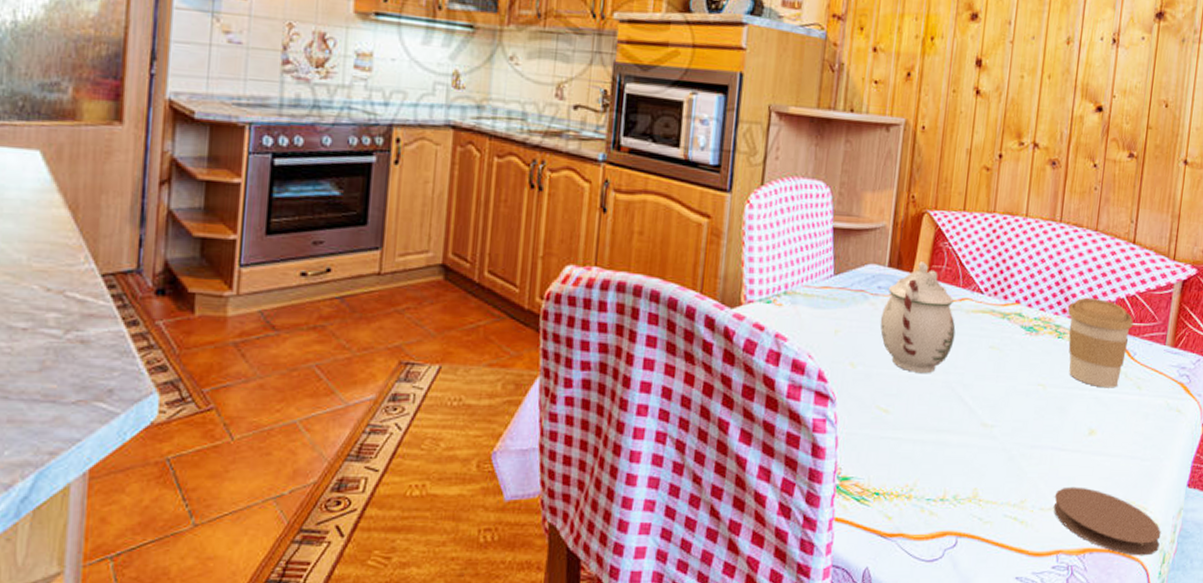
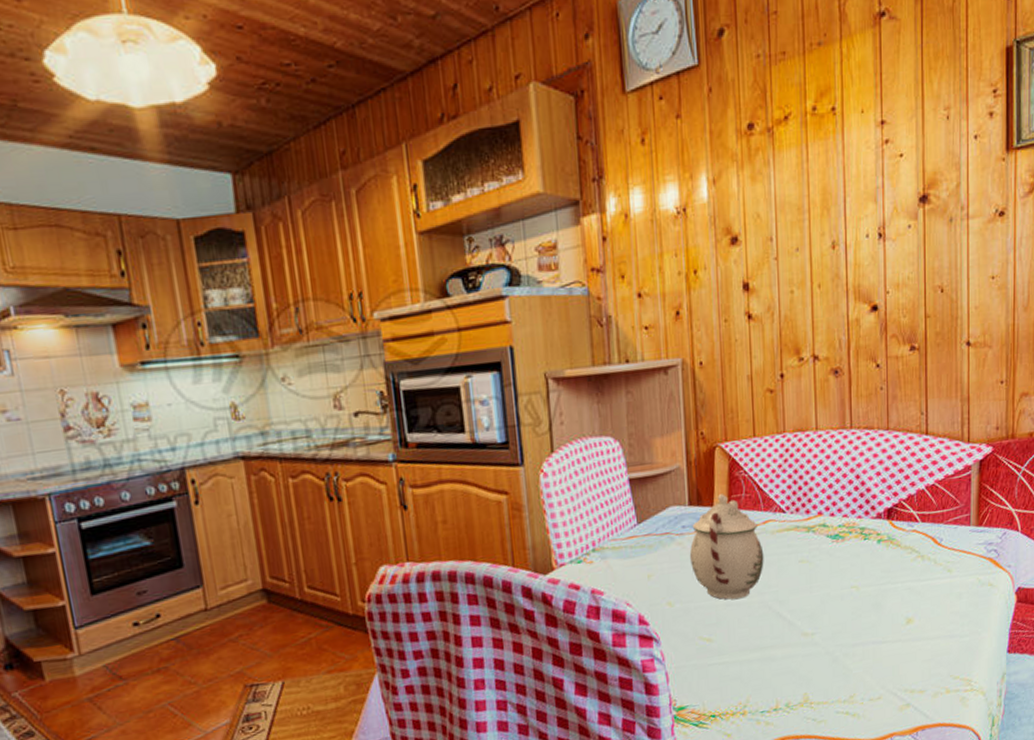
coaster: present [1053,486,1161,556] -> none [881,672,987,725]
coffee cup: present [1067,298,1134,388] -> none [869,494,936,578]

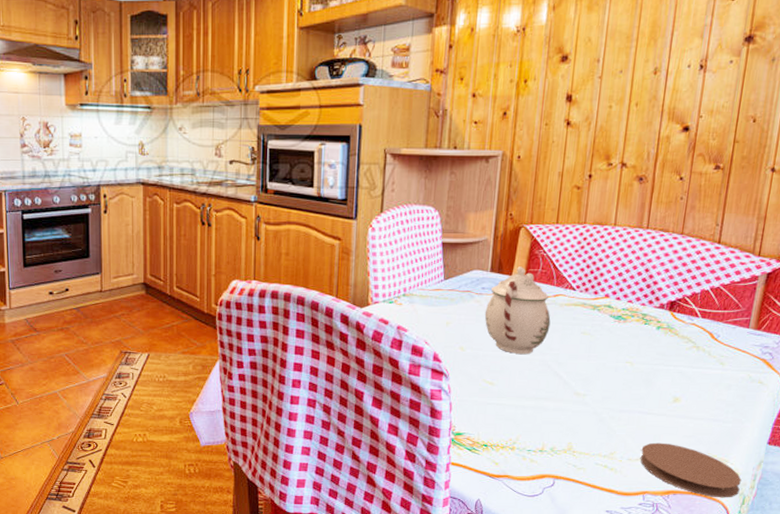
coaster: none [881,672,987,725] -> present [640,442,742,498]

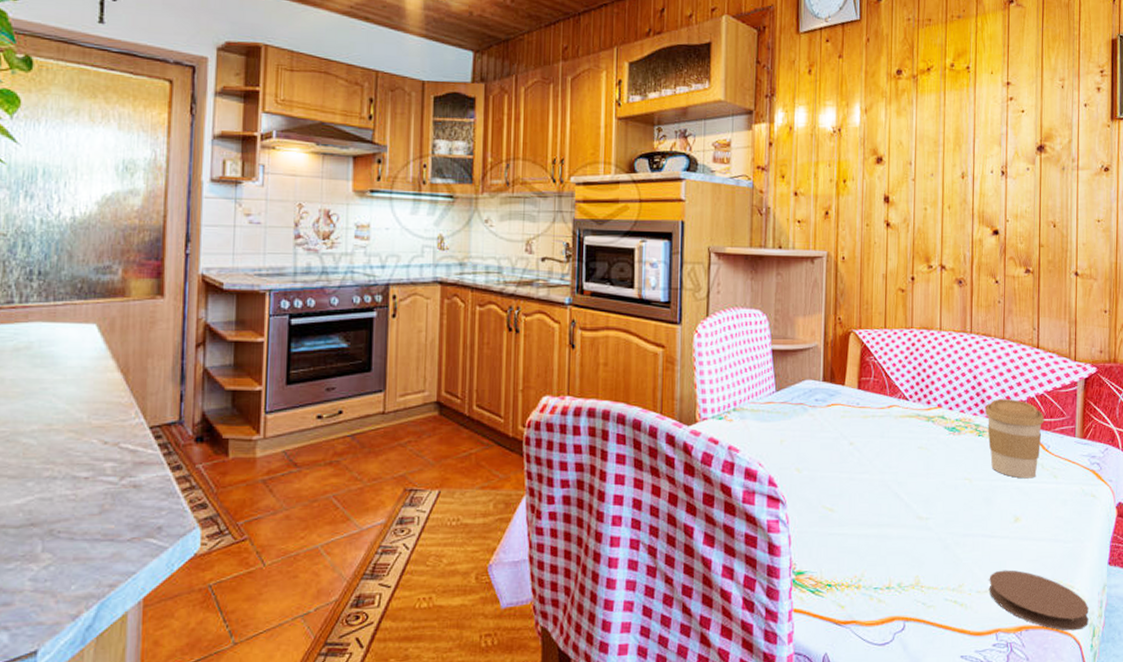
teapot: present [484,266,551,355] -> none [819,375,887,475]
coffee cup: none [653,291,718,364] -> present [984,399,1045,479]

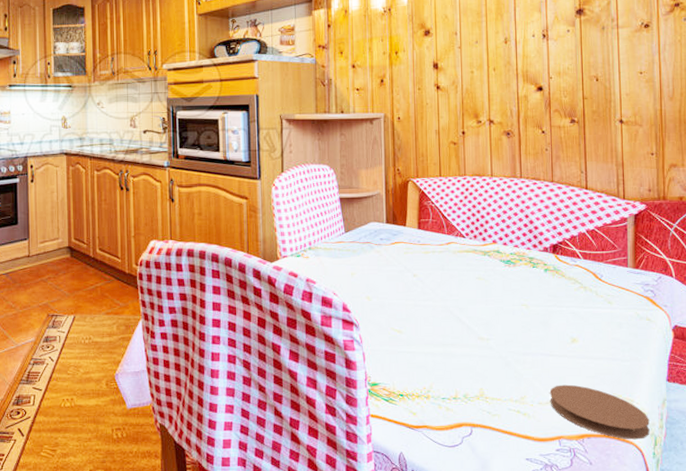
coffee cup: present [984,399,1045,479] -> none [537,235,596,305]

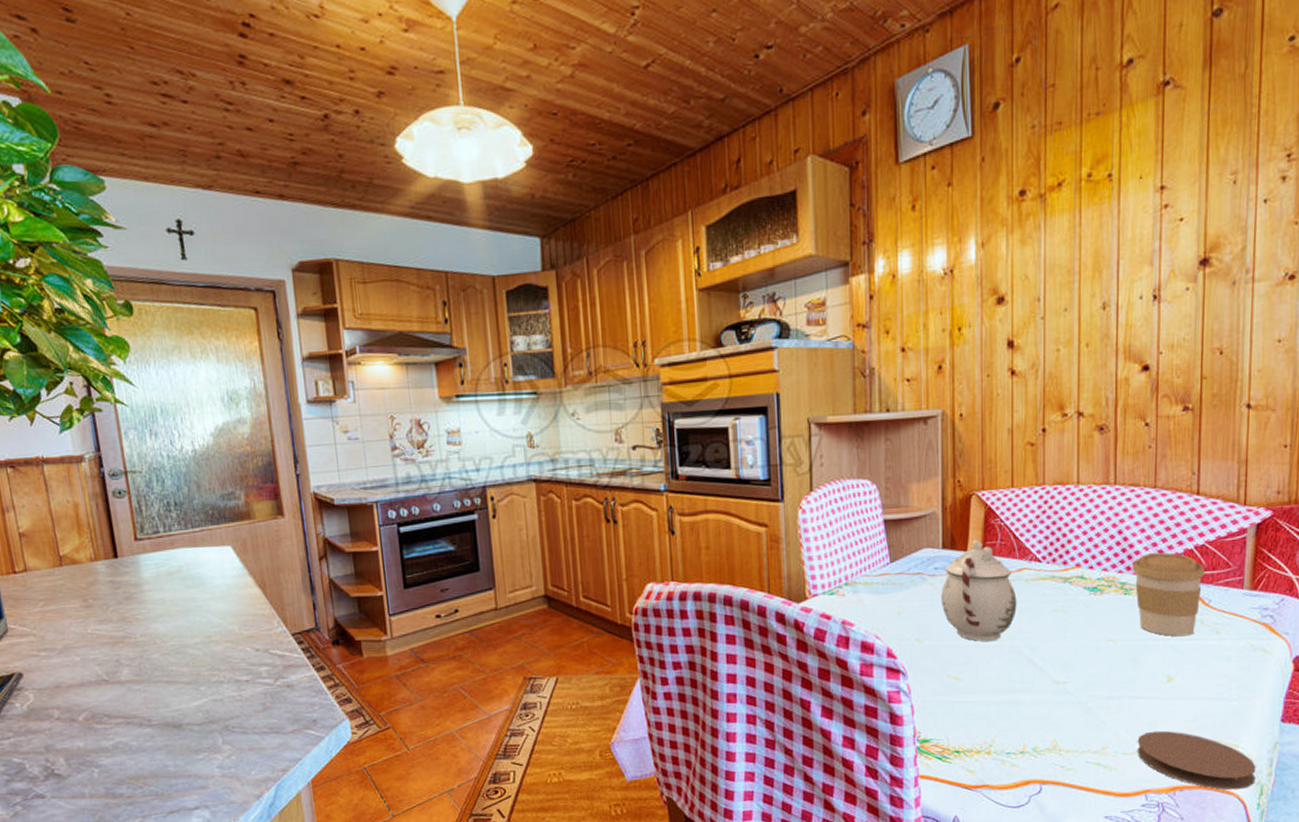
teapot: none [385,217,447,302] -> present [940,540,1017,642]
coffee cup: none [537,235,596,305] -> present [1131,552,1205,637]

